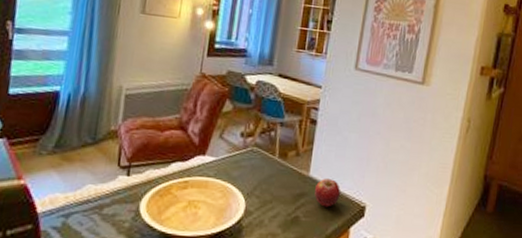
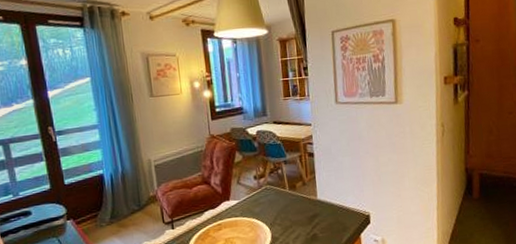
fruit: present [314,178,340,207] -> none [324,198,347,222]

